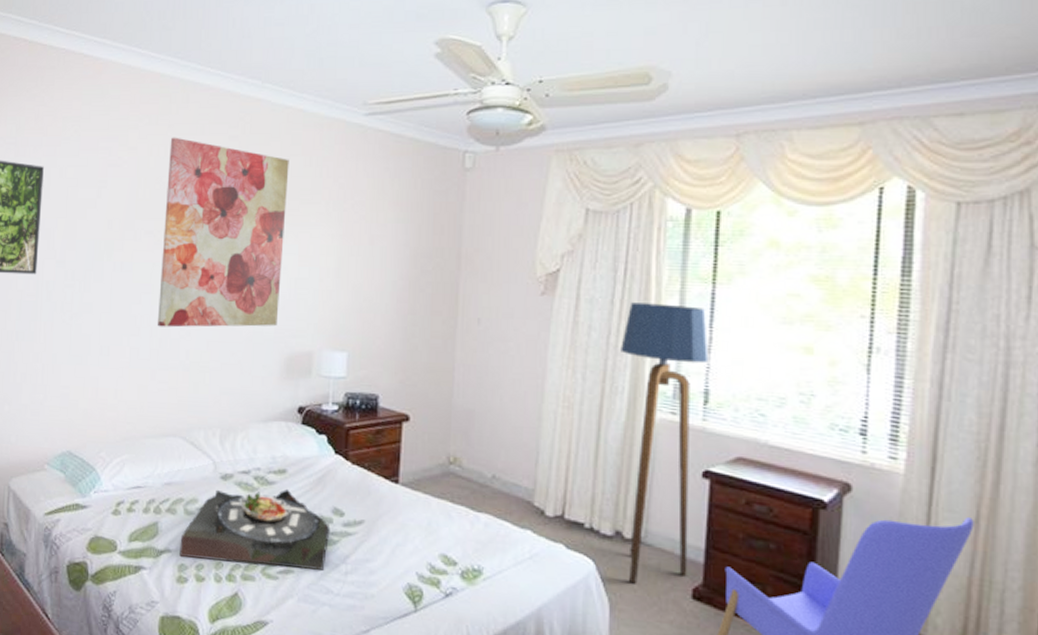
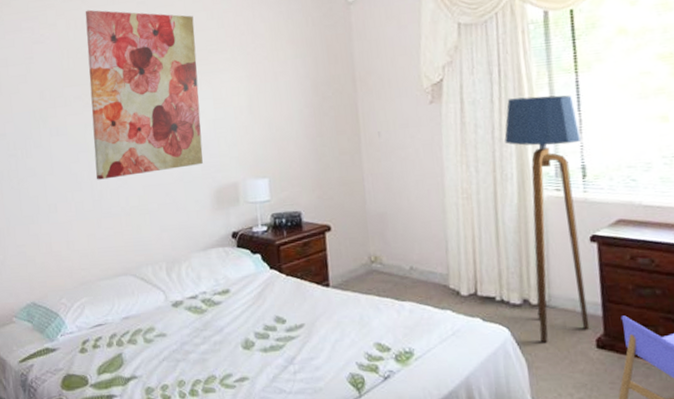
serving tray: present [179,488,331,570] -> none [144,306,276,381]

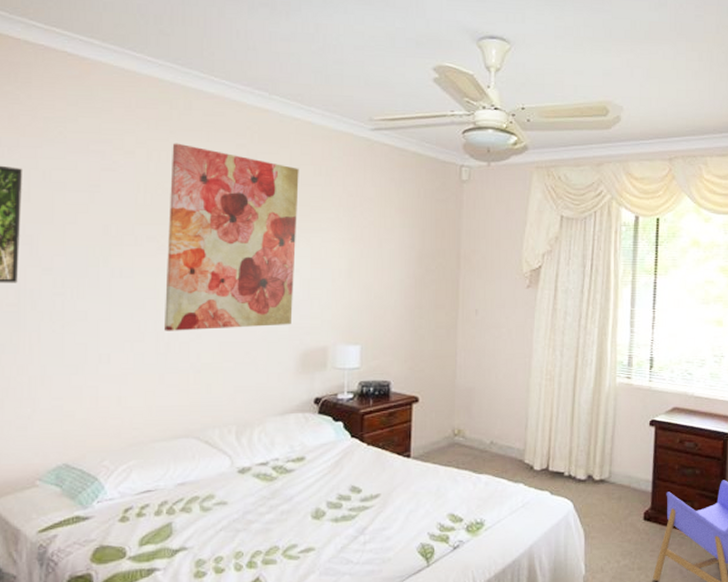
floor lamp: present [504,95,590,343] -> none [589,292,653,515]

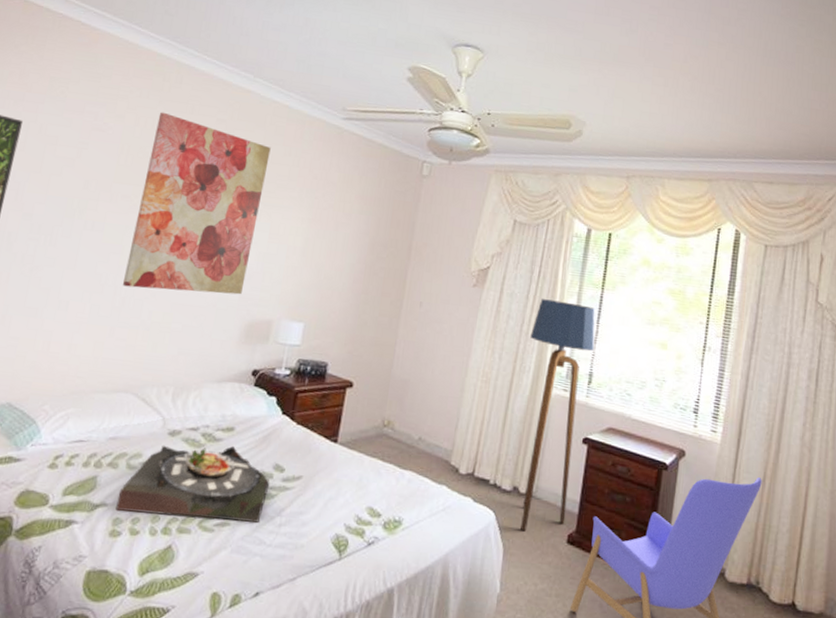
serving tray: none [196,474,349,552] -> present [115,445,270,523]
floor lamp: none [589,292,653,515] -> present [521,299,595,532]

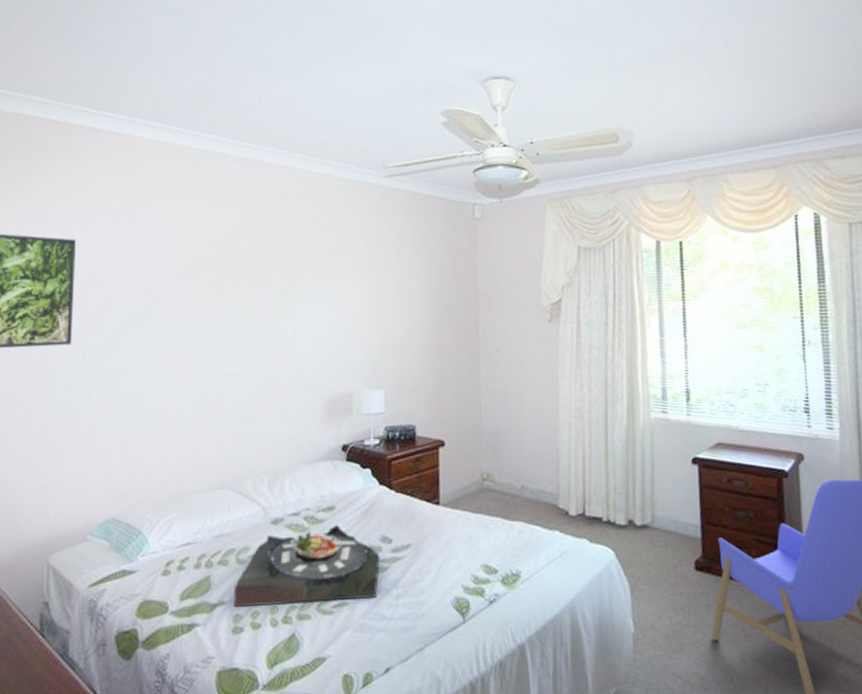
wall art: present [122,112,271,295] -> none [199,204,320,384]
floor lamp: present [521,299,595,532] -> none [617,320,689,565]

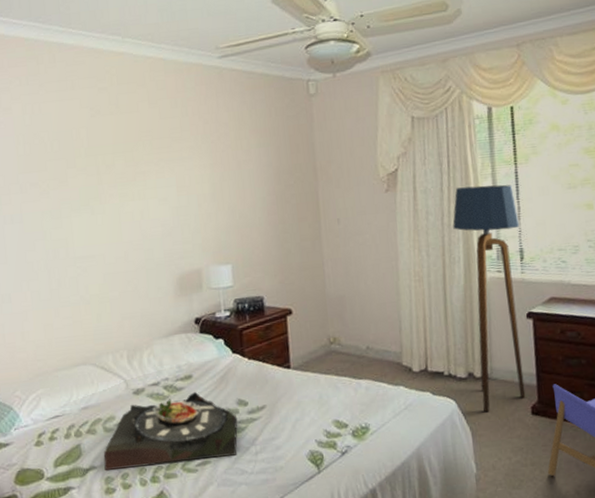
floor lamp: none [617,320,689,565] -> present [453,184,526,412]

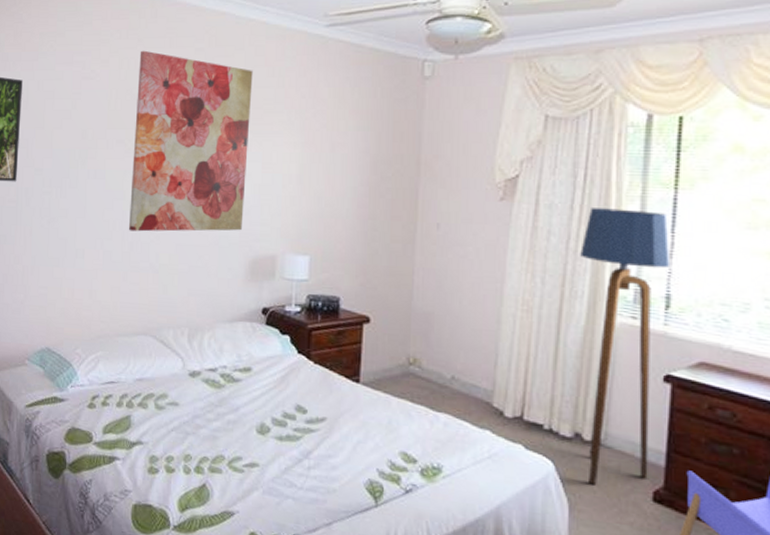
wall art: none [42,94,166,269] -> present [128,50,253,232]
serving tray: present [103,391,238,470] -> none [151,385,294,465]

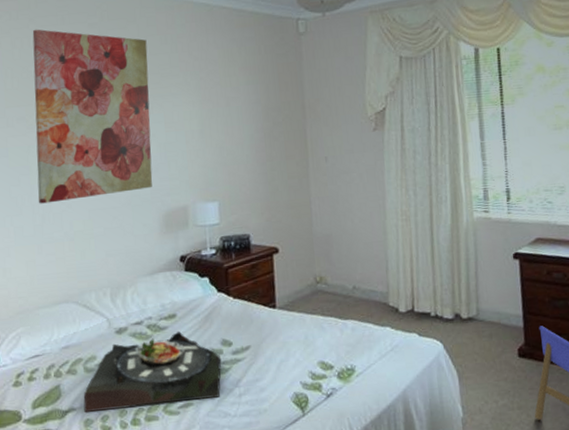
serving tray: none [151,385,294,465] -> present [83,330,222,412]
floor lamp: present [580,208,671,485] -> none [440,125,513,354]

